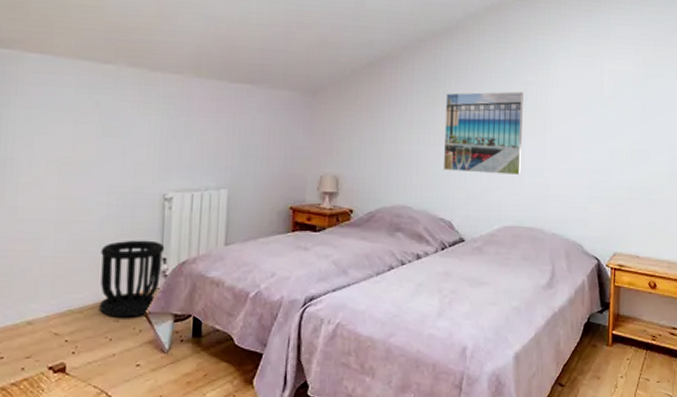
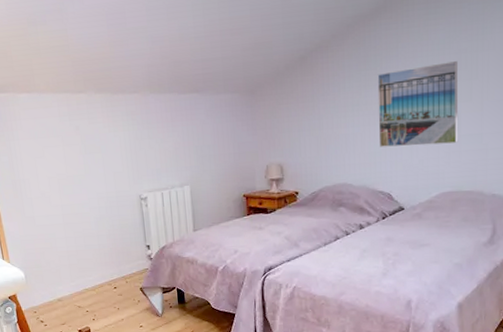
wastebasket: present [99,240,165,318] -> none [100,232,148,293]

